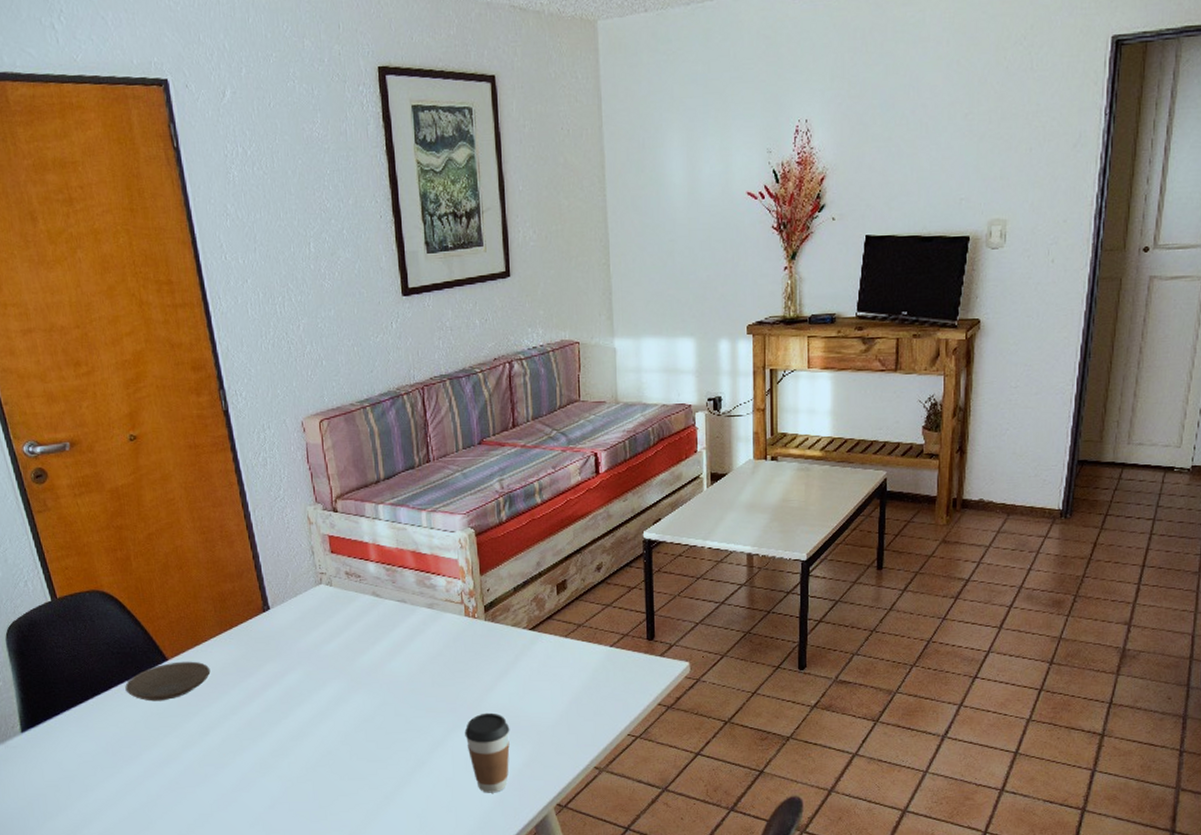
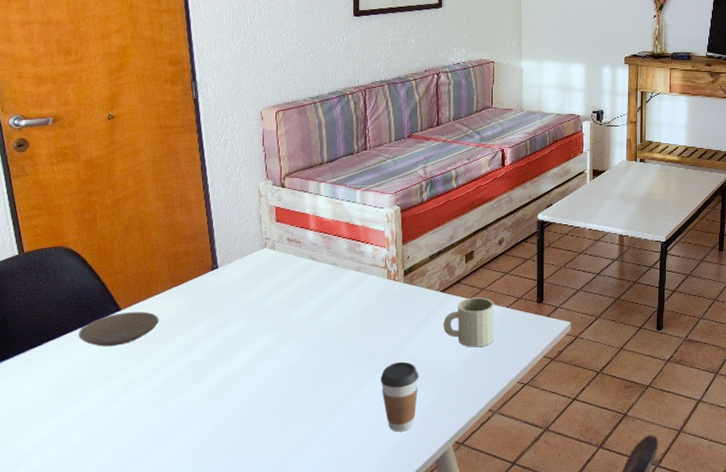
mug: none [535,635,598,695] -> present [443,297,495,348]

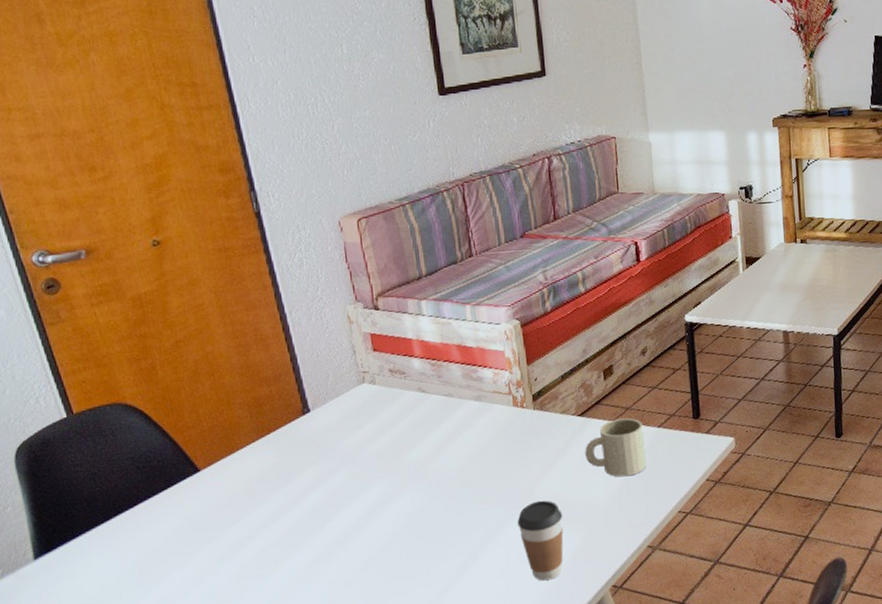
plate: present [78,311,159,347] -> none [152,470,248,516]

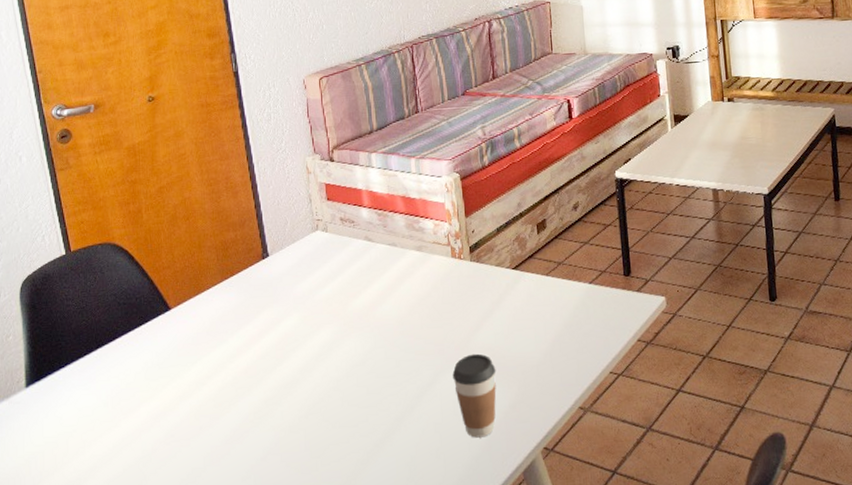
mug: present [585,418,647,477] -> none [518,273,579,333]

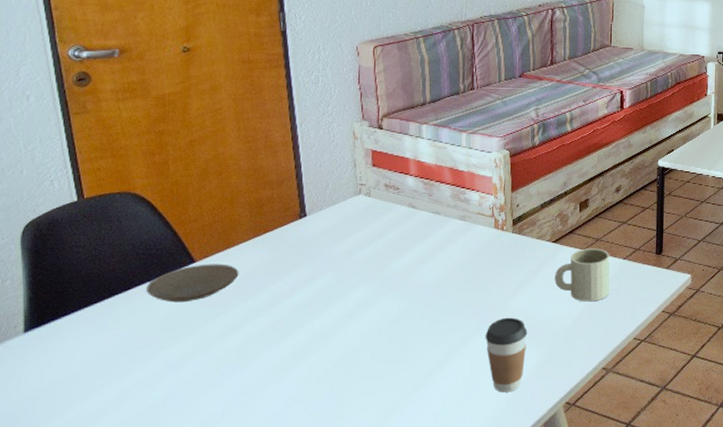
plate: none [129,310,211,352] -> present [146,264,239,303]
mug: none [518,273,579,333] -> present [555,248,610,302]

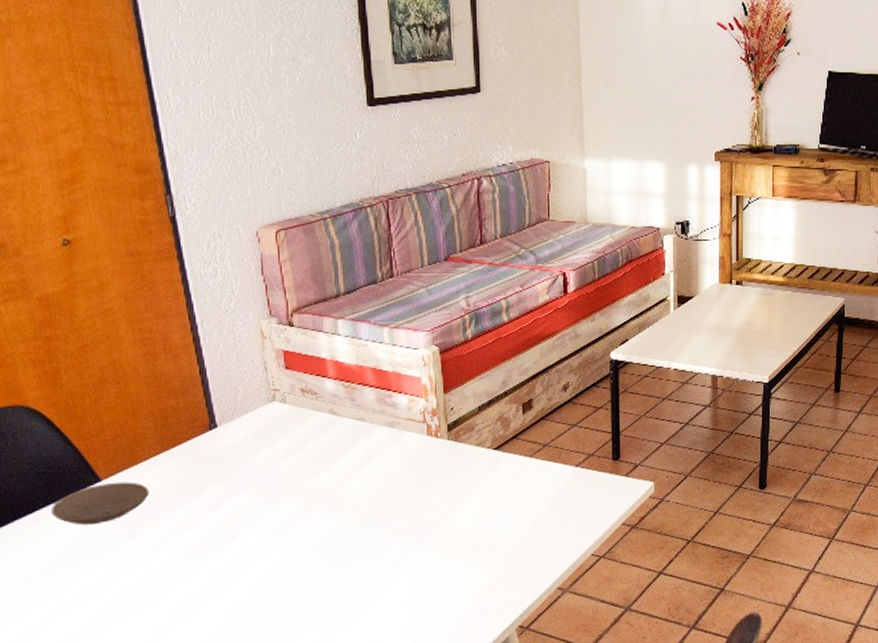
coffee cup: present [485,317,528,393] -> none [424,534,472,616]
mug: present [555,248,610,302] -> none [498,455,562,515]

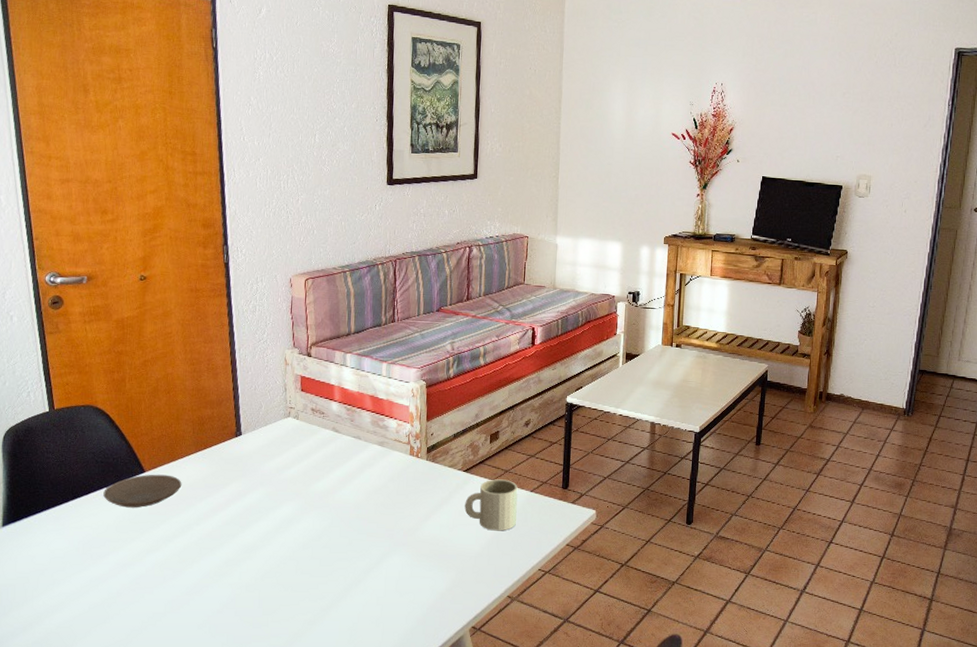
mug: none [498,455,562,515] -> present [465,479,518,531]

